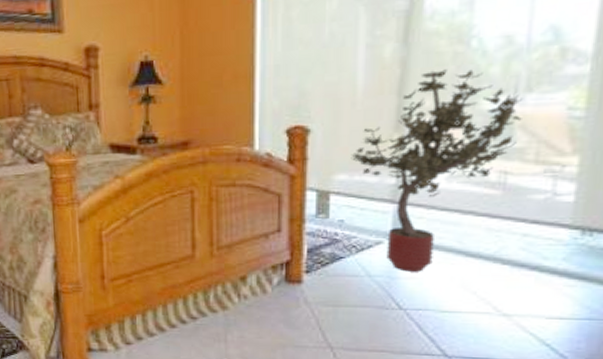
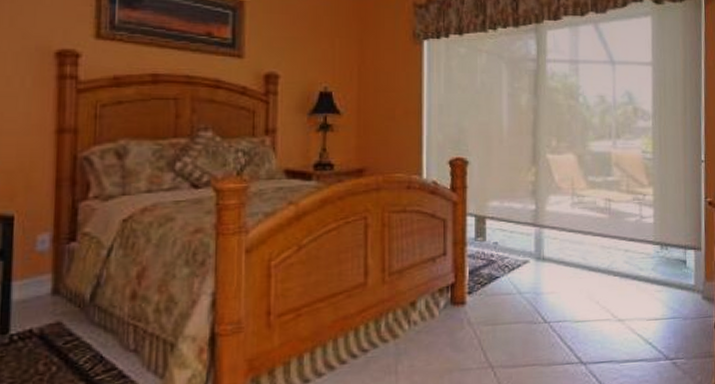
potted tree: present [350,69,522,272] -> none [501,118,616,287]

